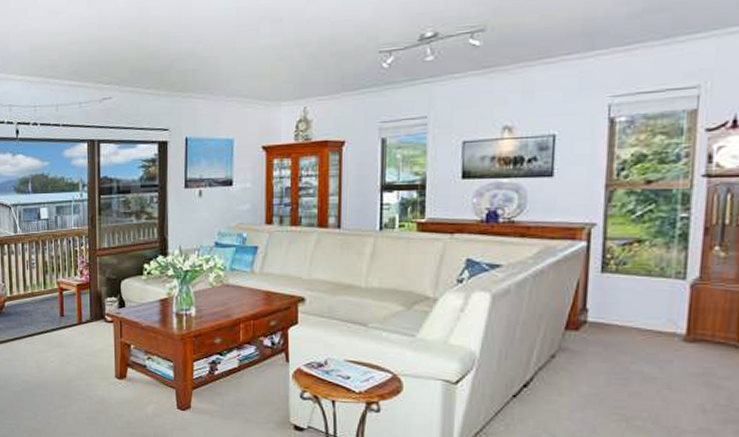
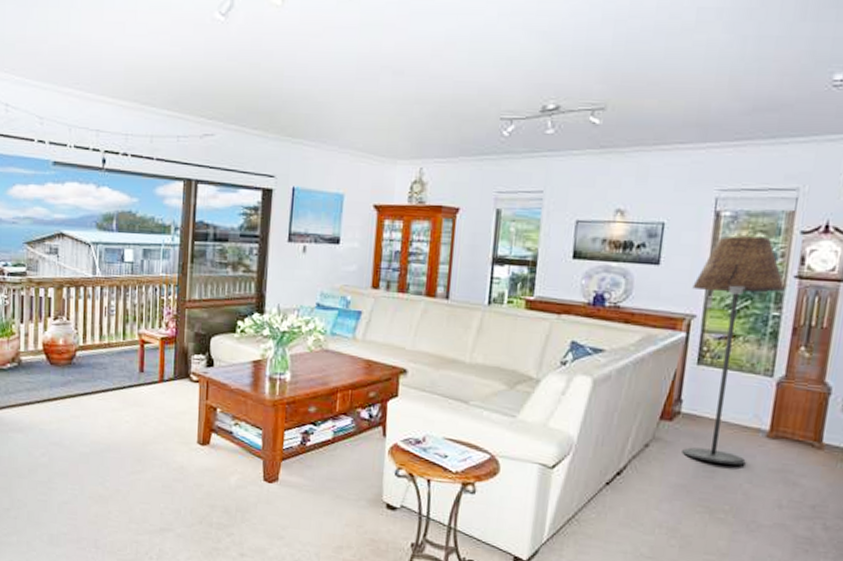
floor lamp: none [590,138,692,371] -> present [682,235,785,465]

